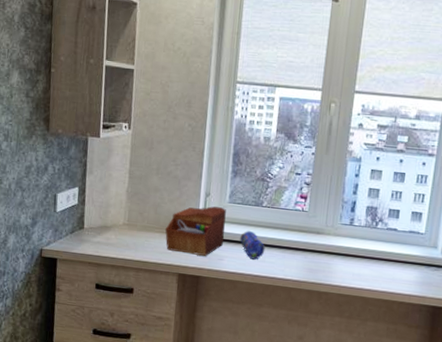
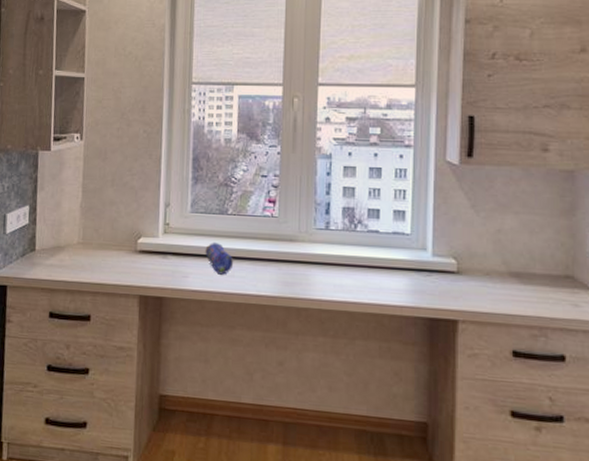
sewing box: present [165,206,226,256] -> none [123,218,188,274]

